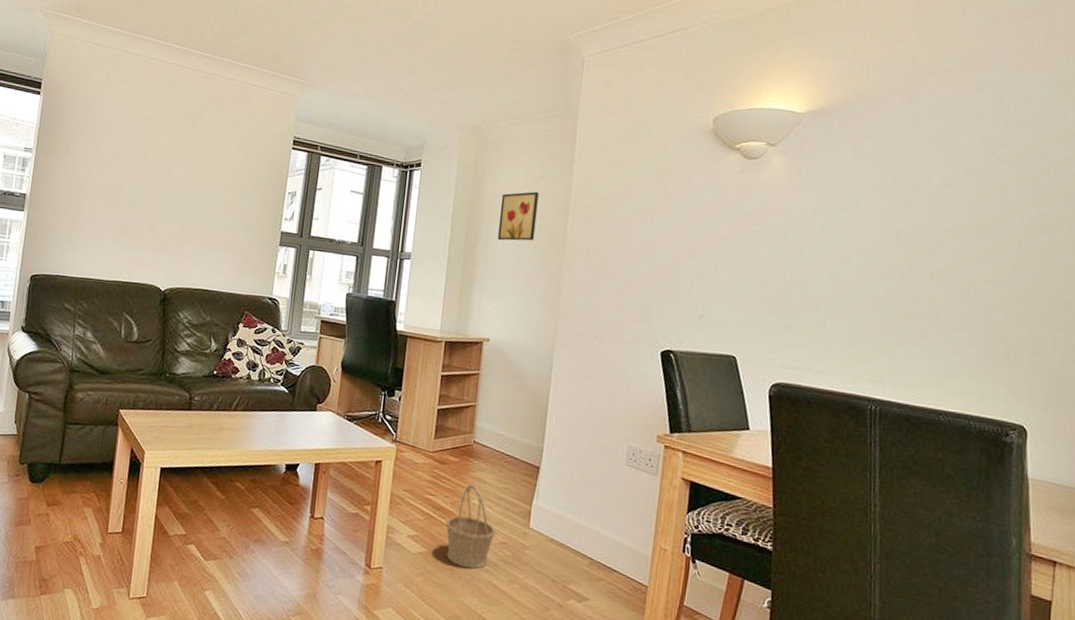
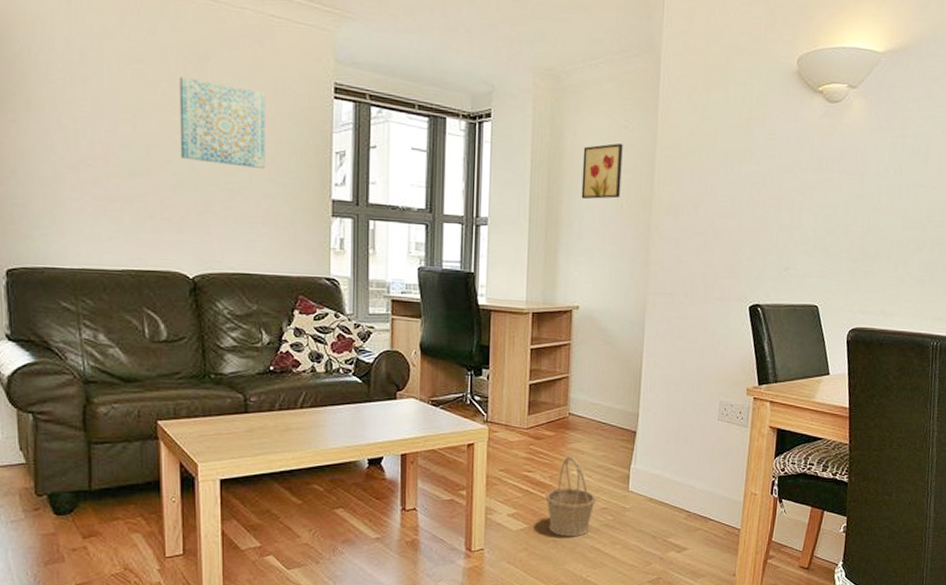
wall art: none [168,130,239,204] -> present [179,76,265,168]

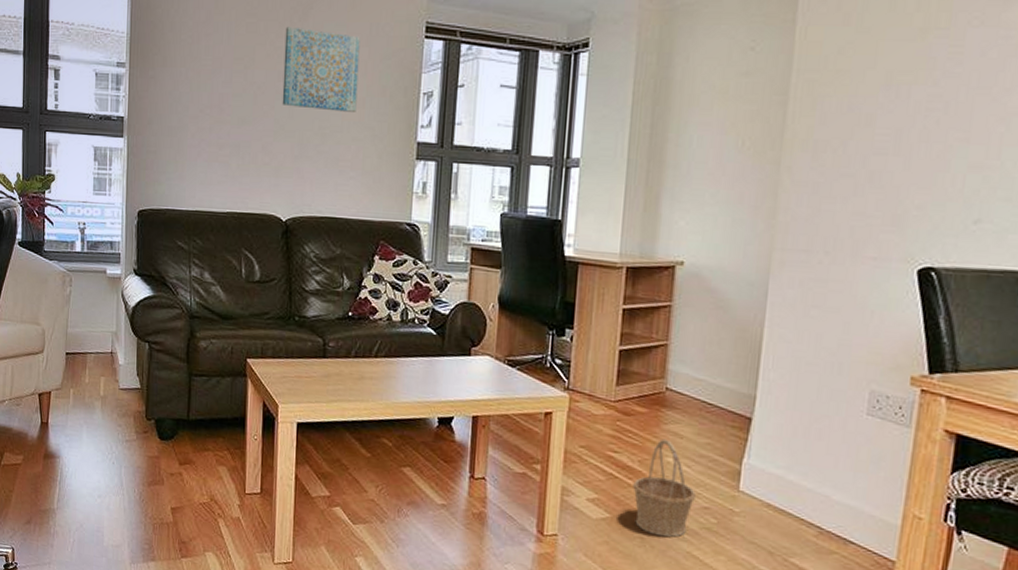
wall art: present [581,142,623,200] -> none [692,67,748,136]

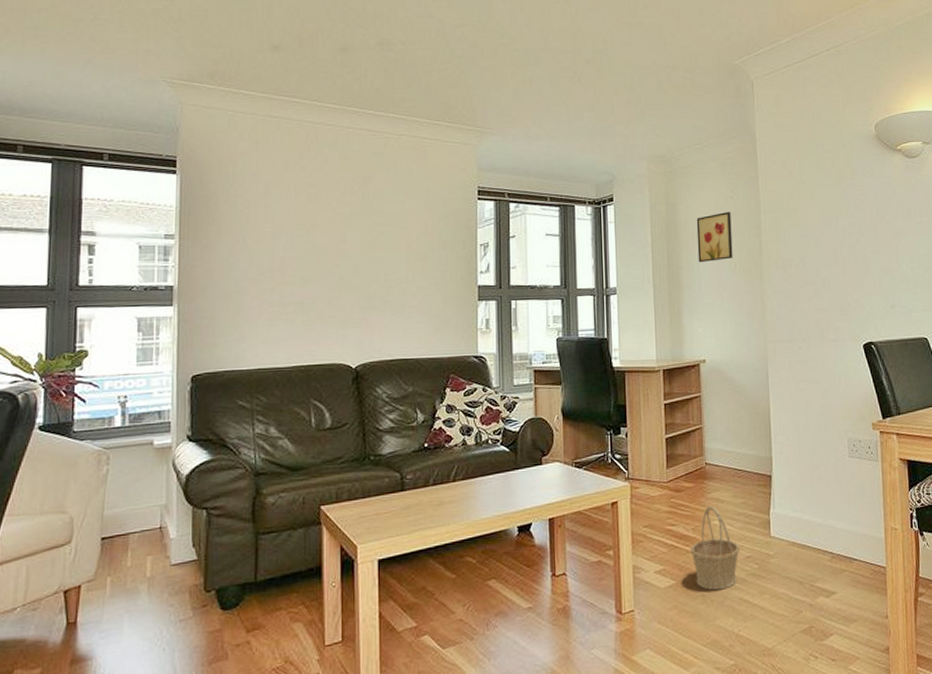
wall art: present [282,26,360,112] -> none [346,194,420,265]
wall art: none [692,67,748,136] -> present [696,211,733,263]

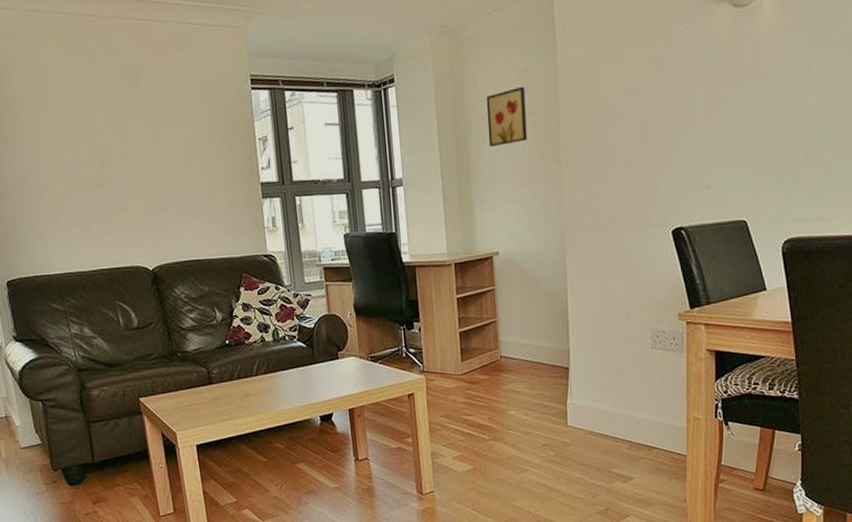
basket: present [690,505,741,590] -> none [487,396,537,475]

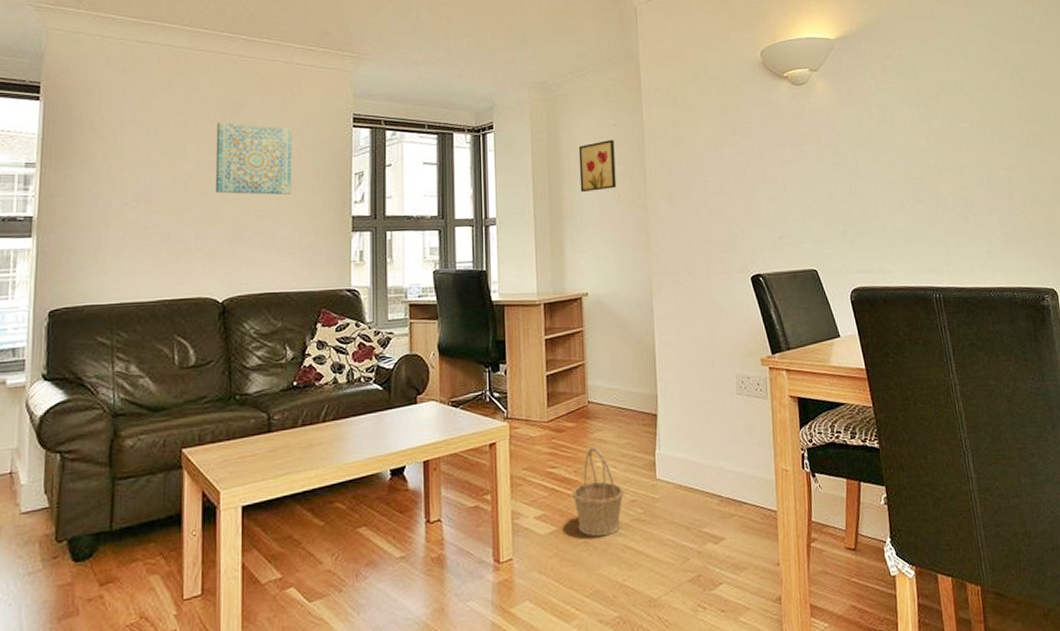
wall art: none [120,91,201,166] -> present [215,122,292,195]
basket: none [487,396,537,475] -> present [572,446,625,537]

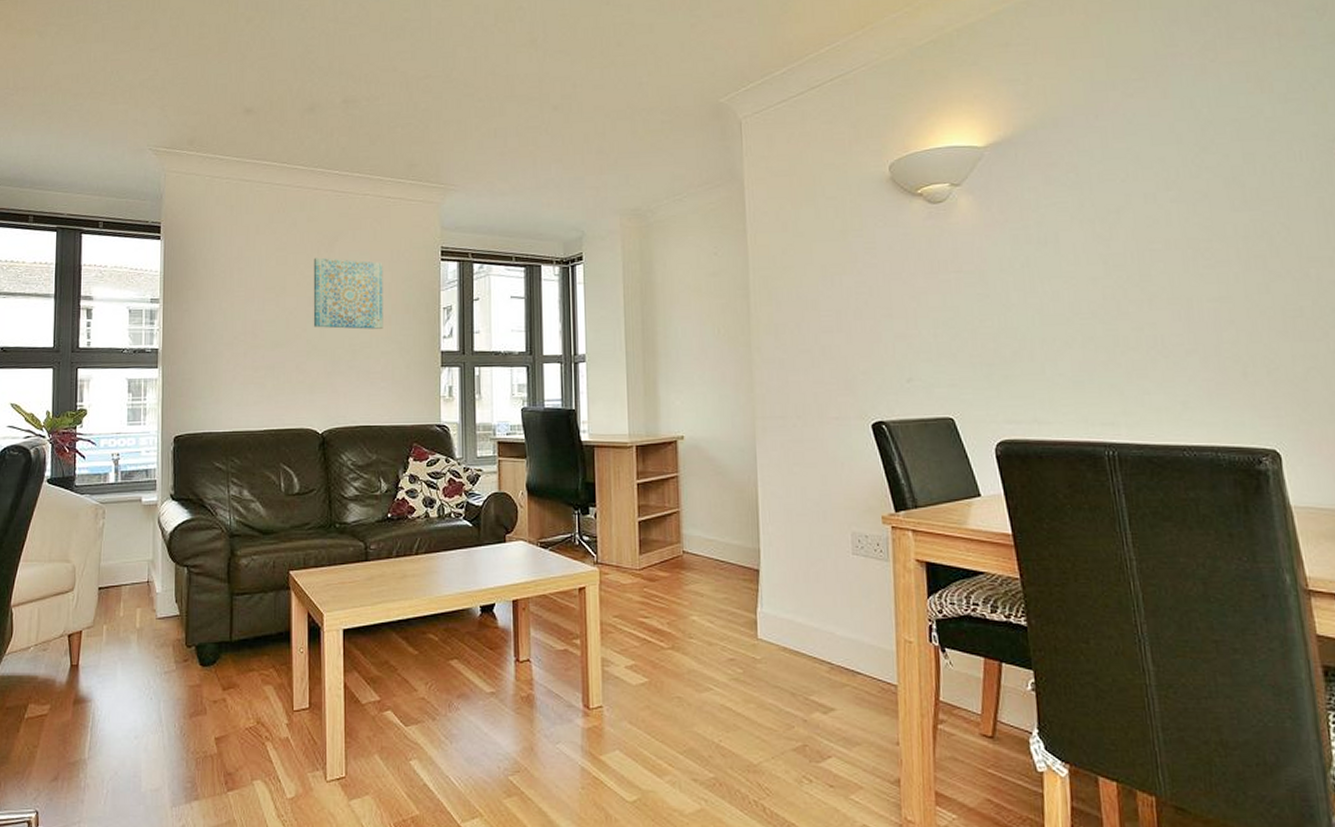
basket: present [572,446,625,537] -> none [665,599,722,693]
wall art: present [578,139,617,193] -> none [674,269,716,328]

